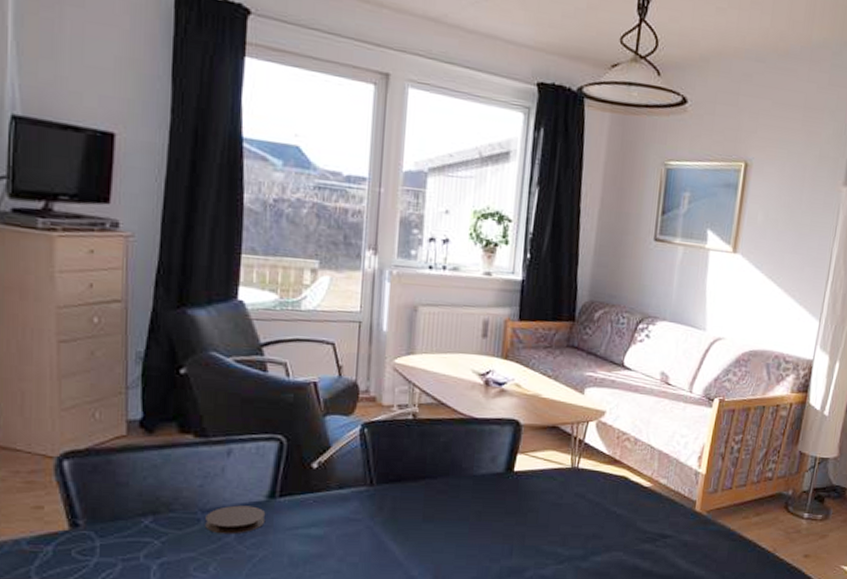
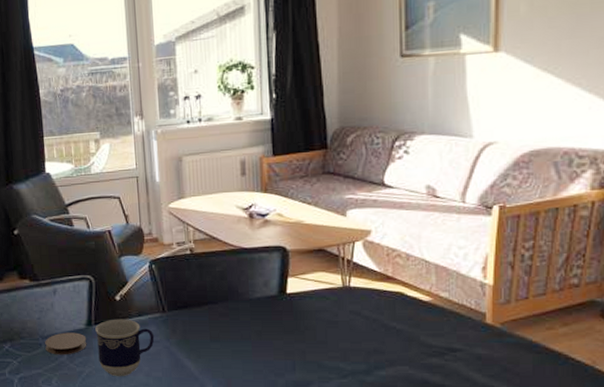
cup: none [279,491,356,563] -> present [95,319,155,377]

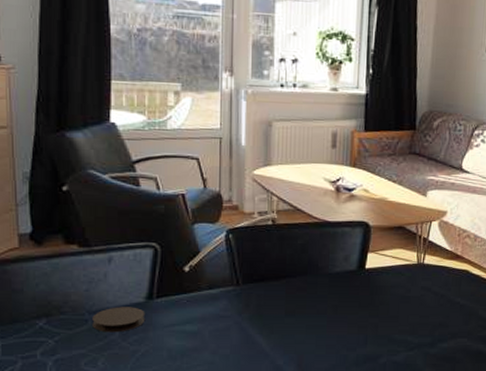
cup: present [95,319,155,377] -> none [157,292,225,356]

